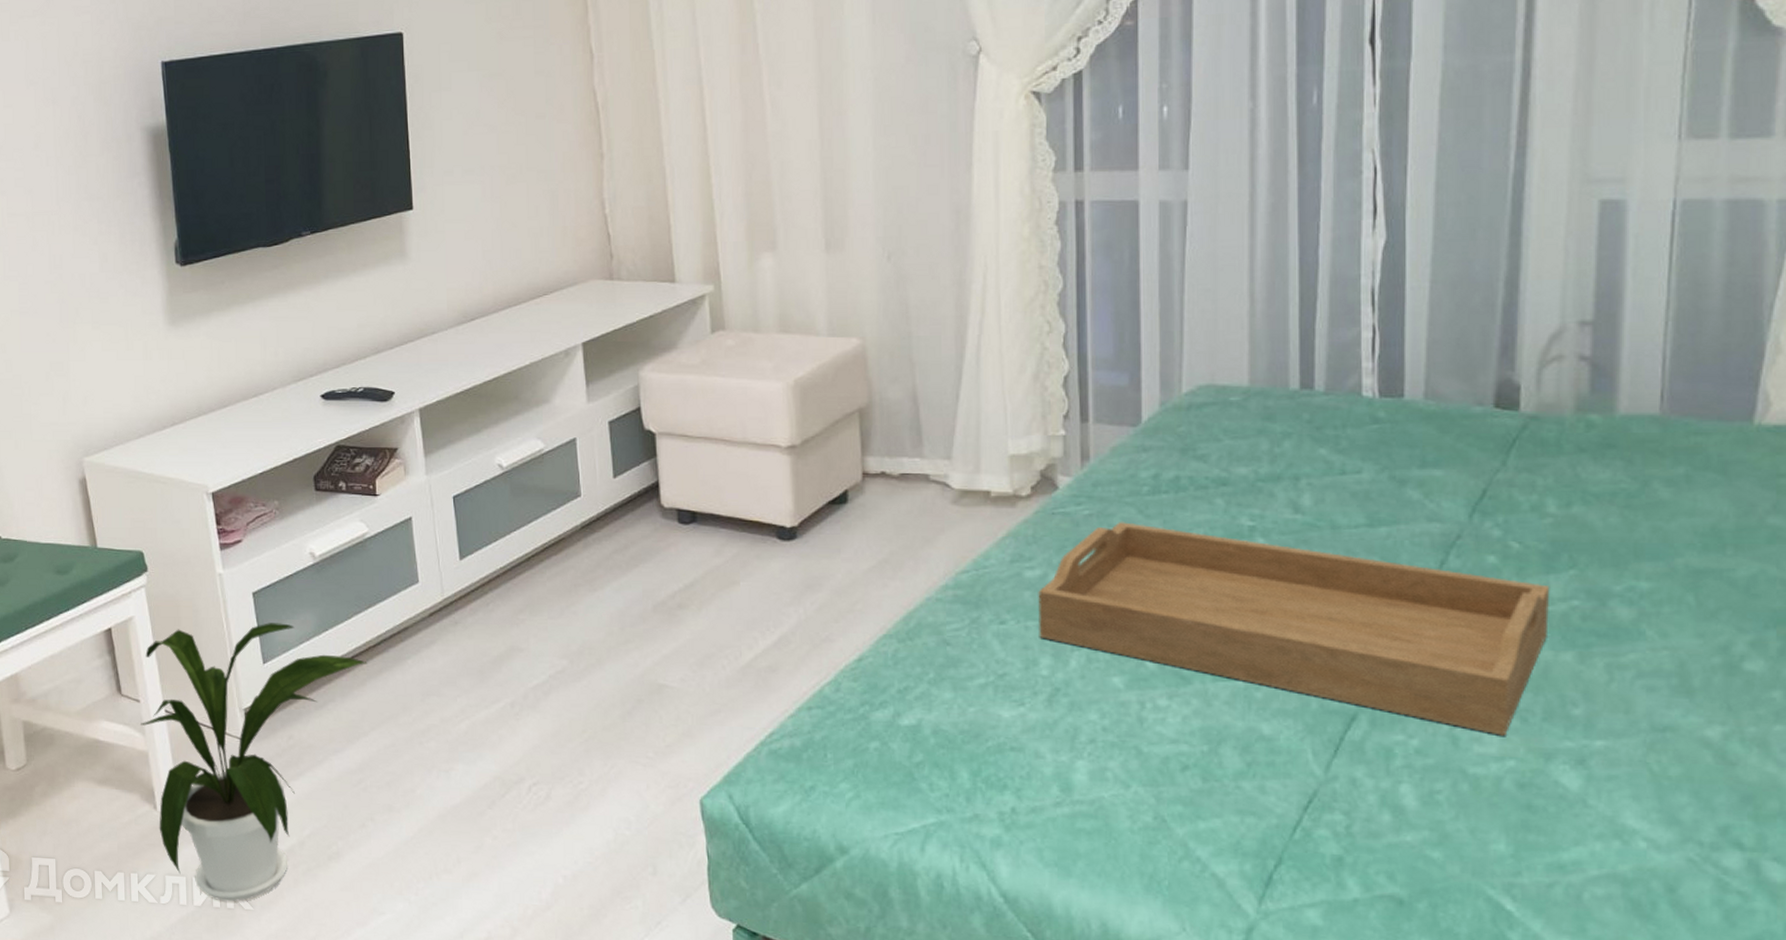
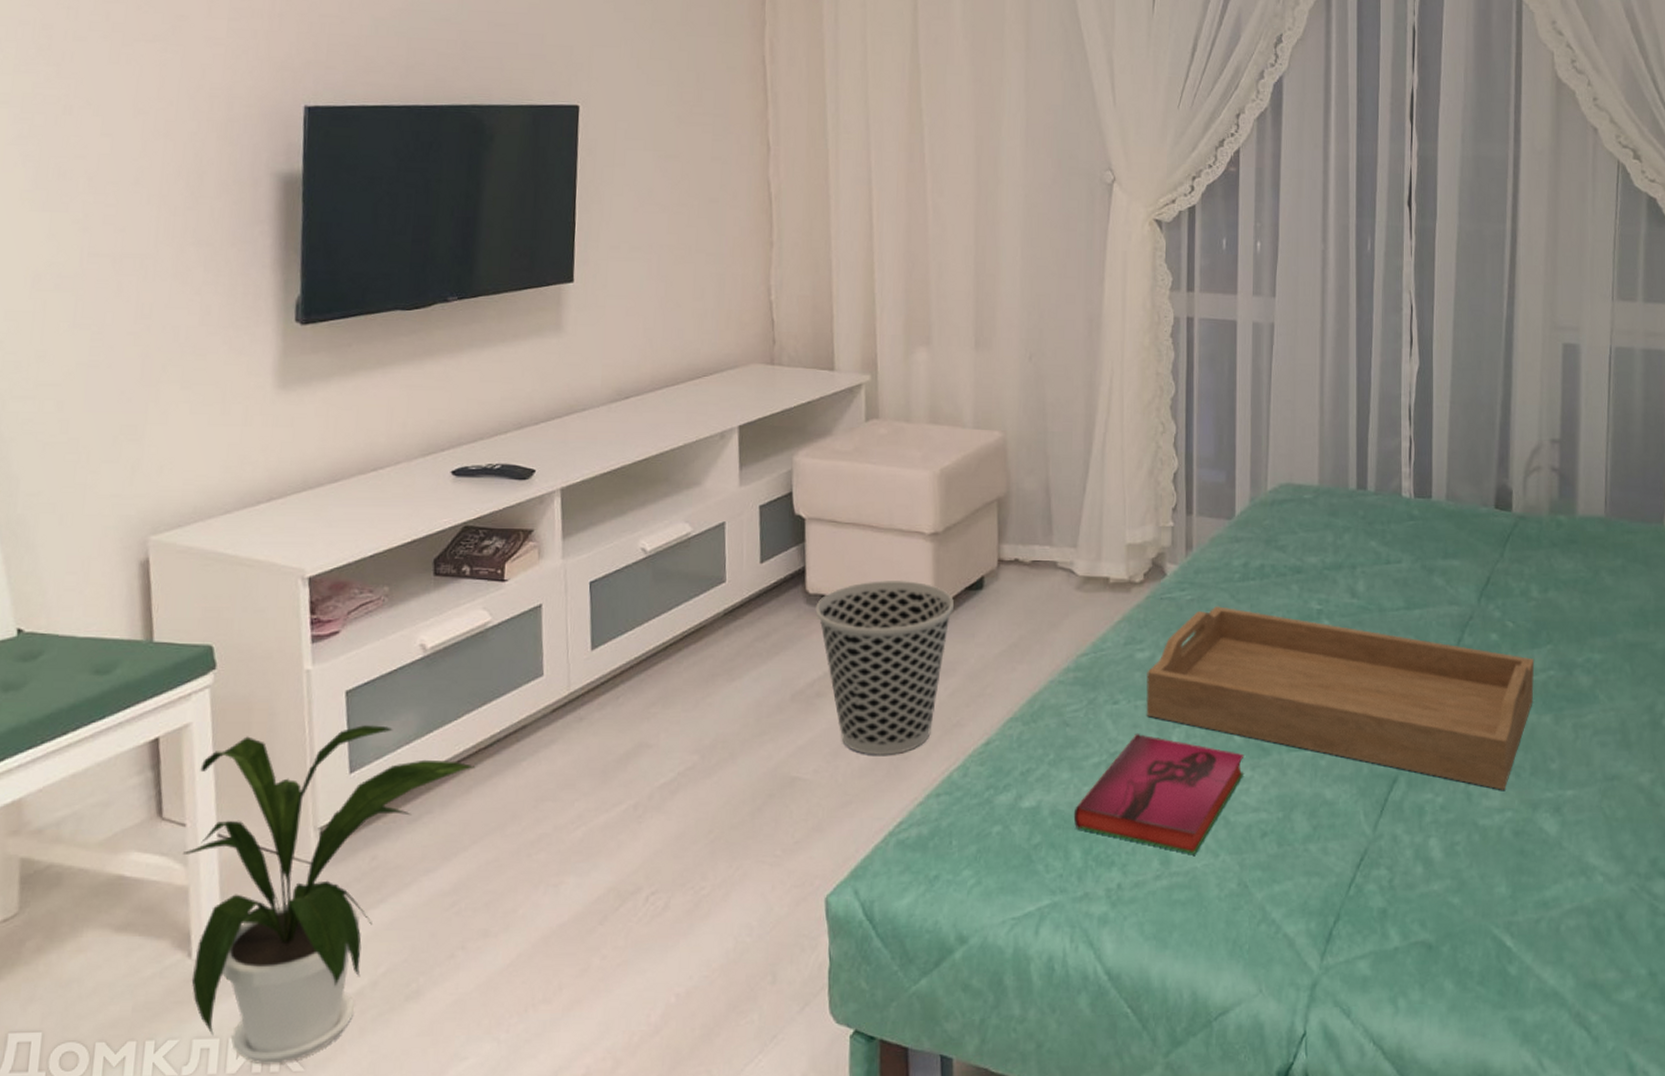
wastebasket: none [672,493,816,667] -> present [815,579,954,755]
hardback book: none [958,654,1159,783] -> present [1073,733,1245,854]

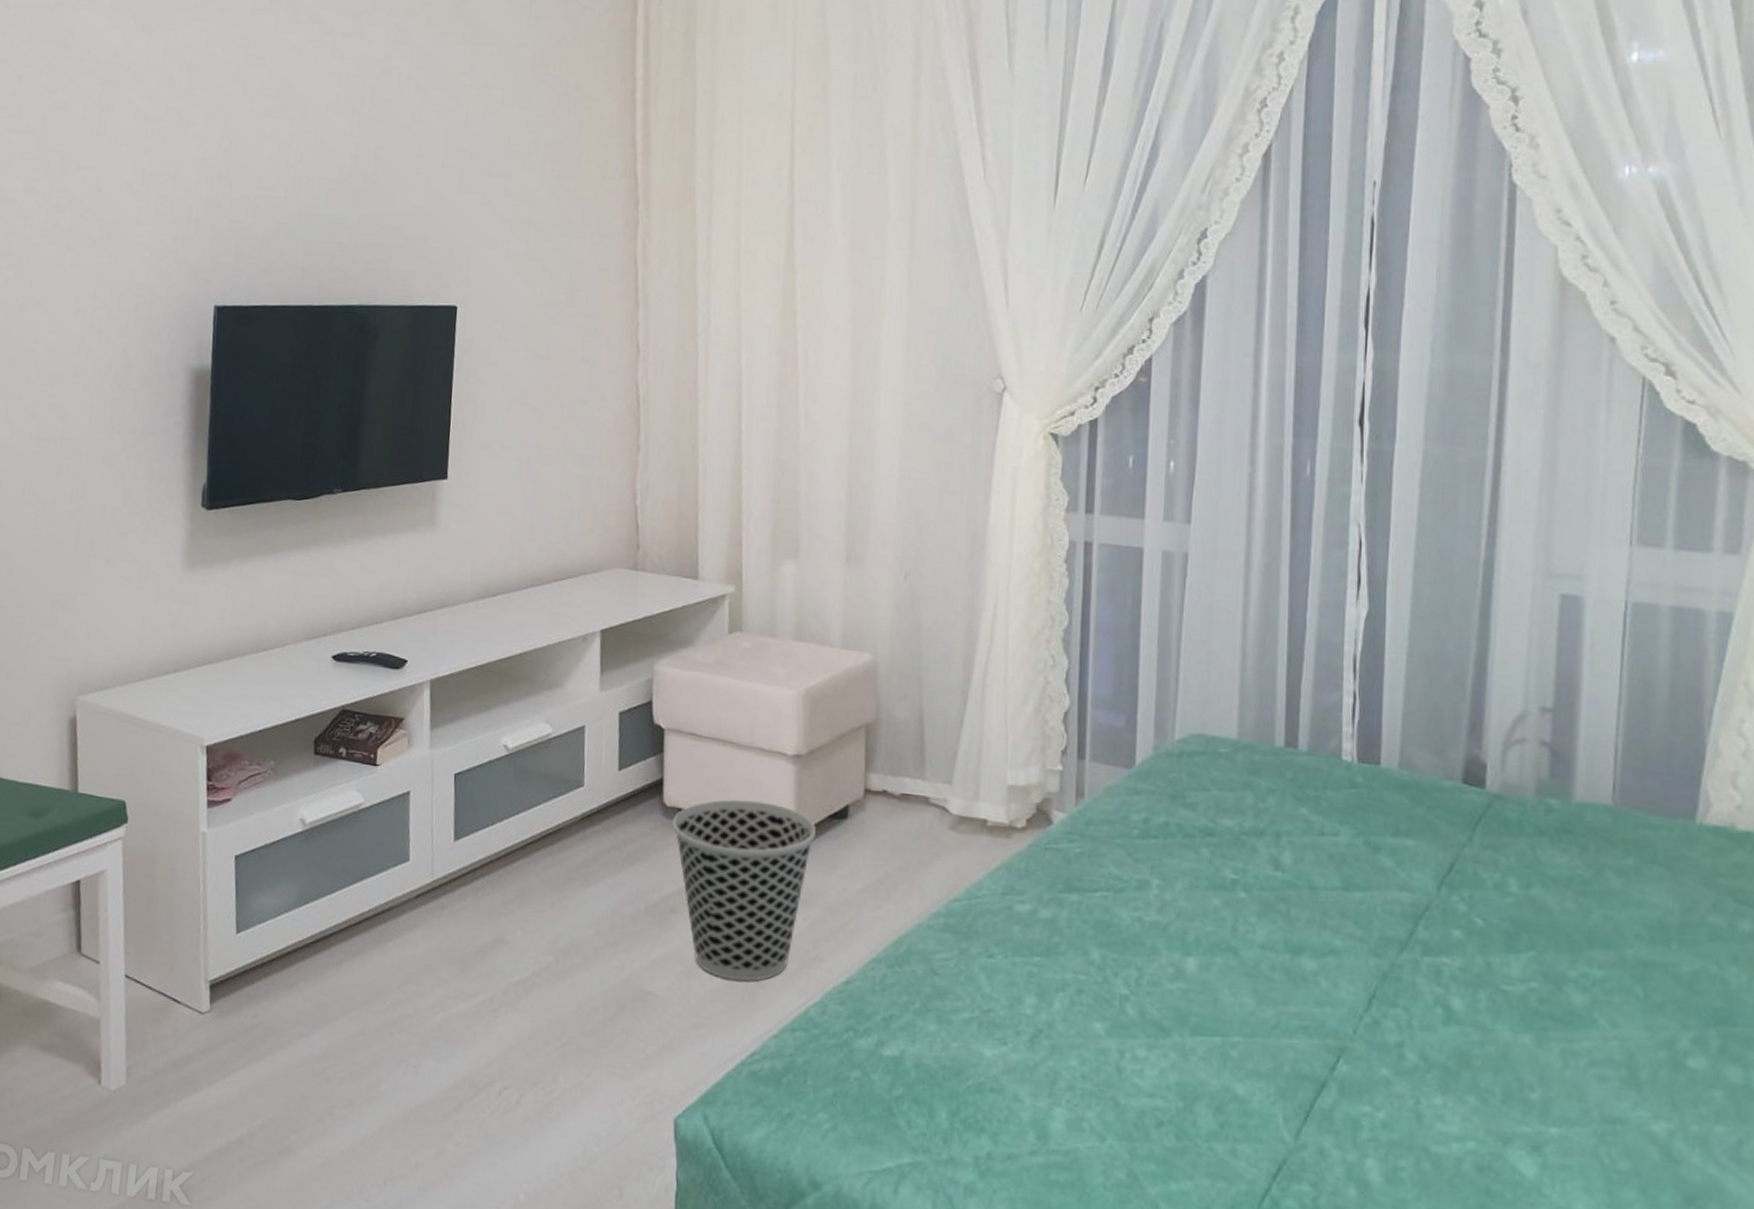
house plant: present [183,725,476,1065] -> none [97,888,346,1196]
hardback book: present [1073,733,1245,854] -> none [939,992,1139,1134]
serving tray: present [1146,606,1535,790] -> none [1025,863,1511,1116]

